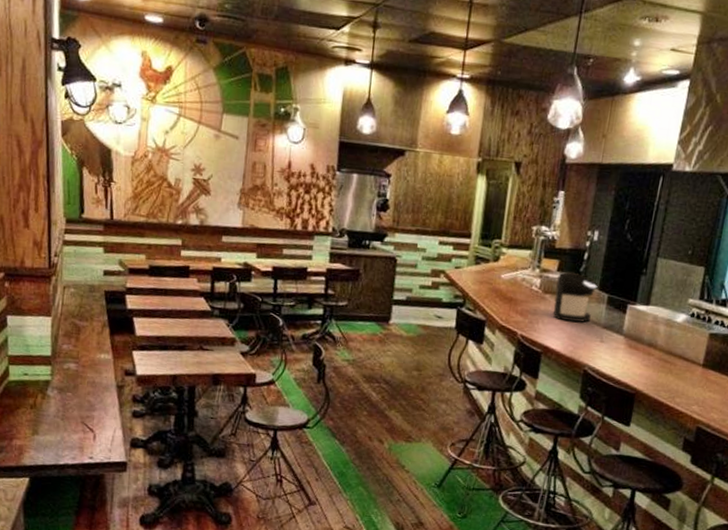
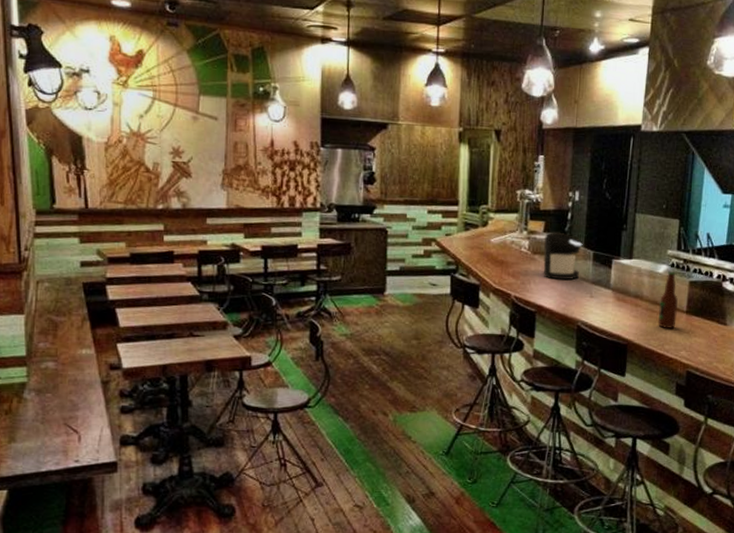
bottle: none [671,321,696,382] -> present [658,271,678,329]

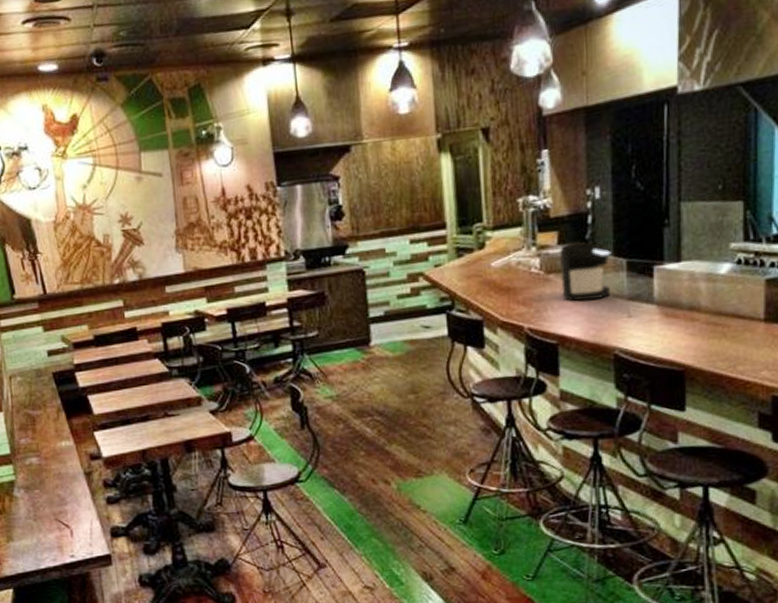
bottle: present [658,271,678,329] -> none [725,269,751,346]

